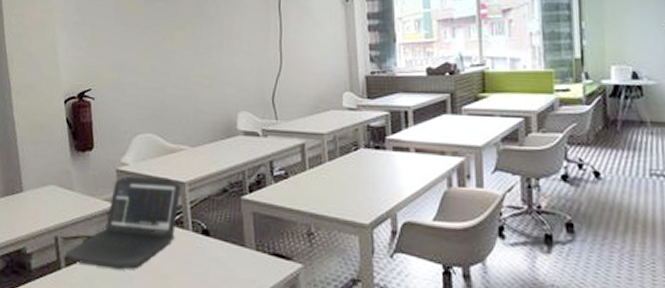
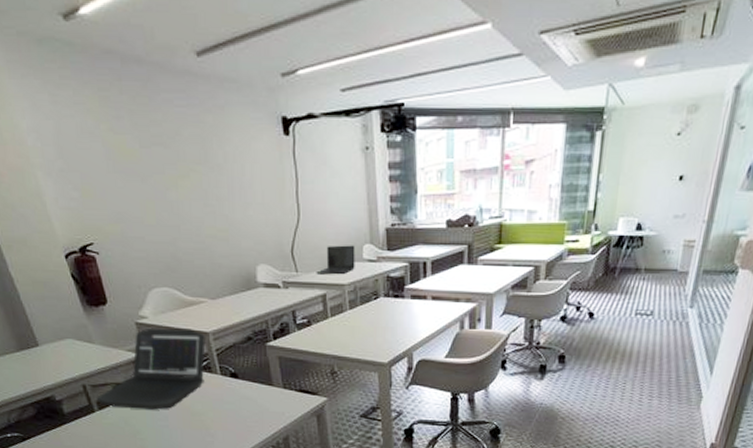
laptop: none [295,92,335,123] -> present [316,245,355,275]

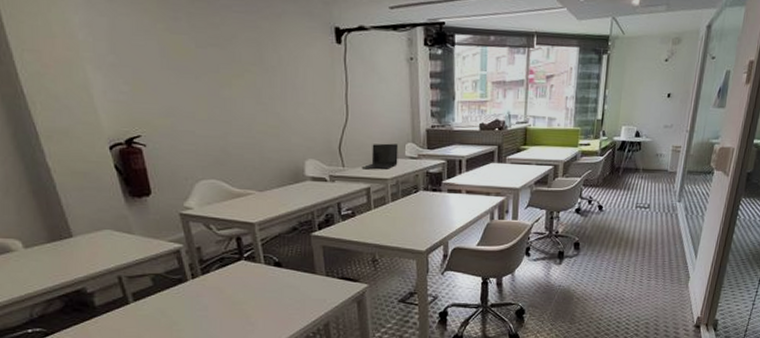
laptop: present [96,328,206,410] -> none [132,218,251,300]

